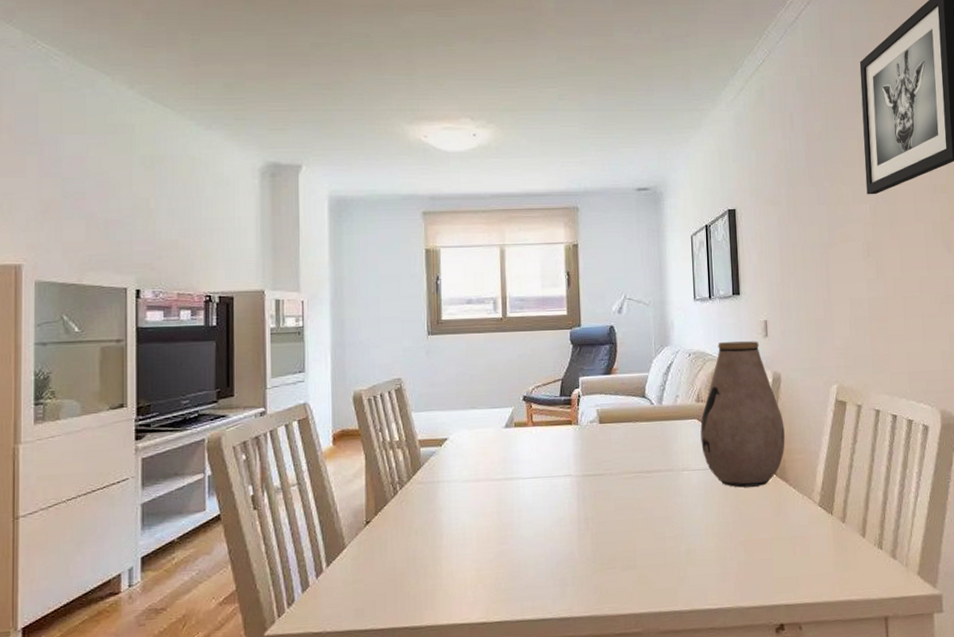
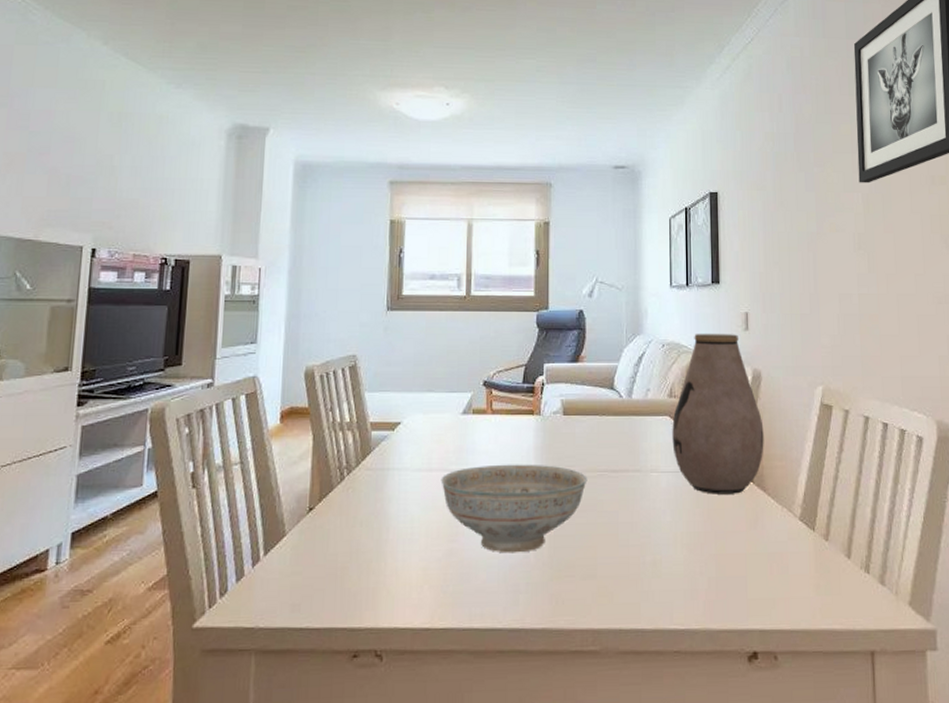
decorative bowl: none [488,469,624,552] -> present [441,464,588,553]

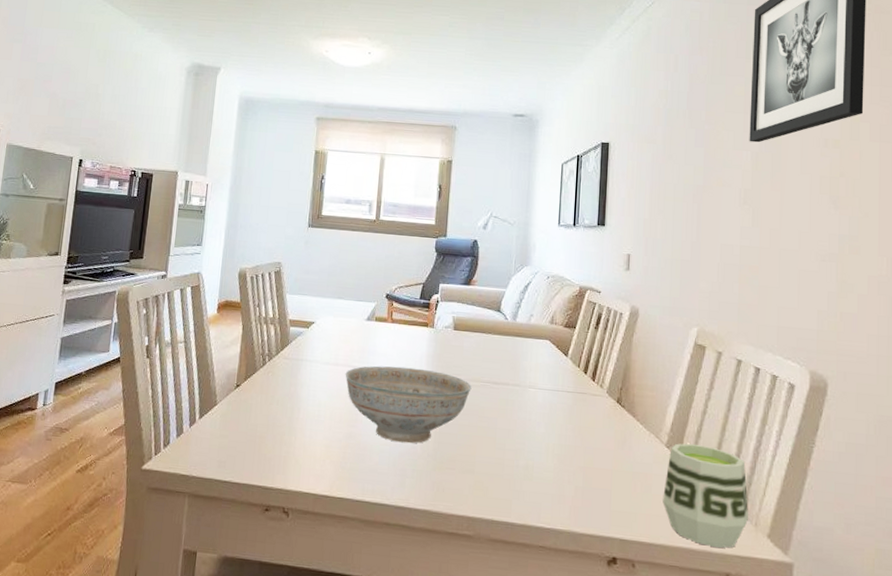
vase: present [672,333,764,494] -> none [550,269,638,416]
cup: none [800,513,889,625] -> present [663,443,749,549]

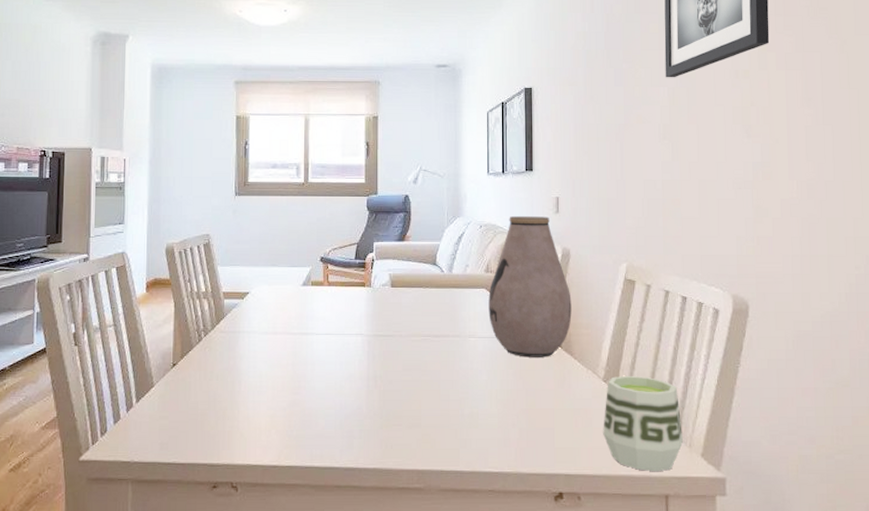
decorative bowl: present [345,366,472,444] -> none [284,329,413,405]
vase: none [550,269,638,416] -> present [488,215,572,357]

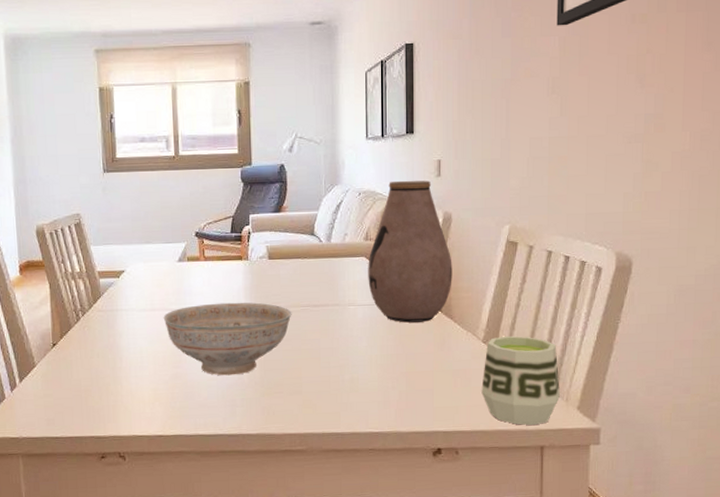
decorative bowl: none [284,329,413,405] -> present [163,302,292,376]

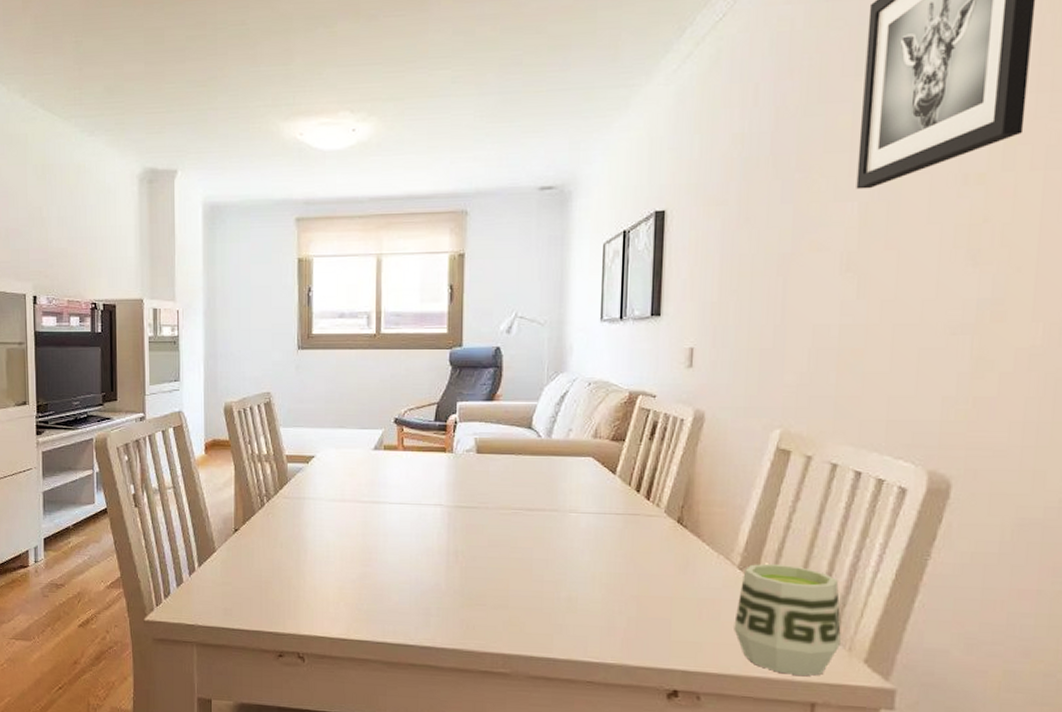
decorative bowl: present [163,302,292,376] -> none [354,498,501,581]
vase: present [368,180,452,323] -> none [595,370,703,538]

